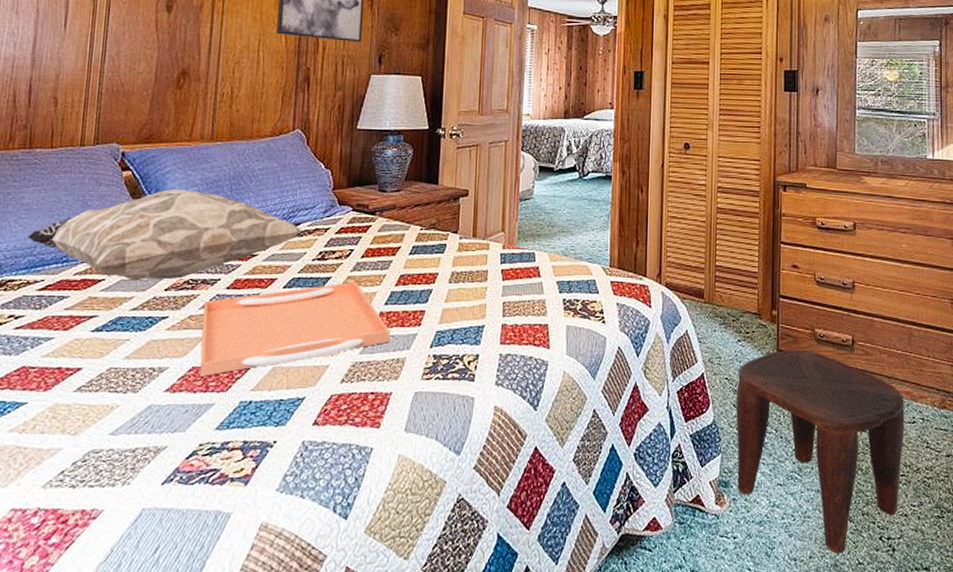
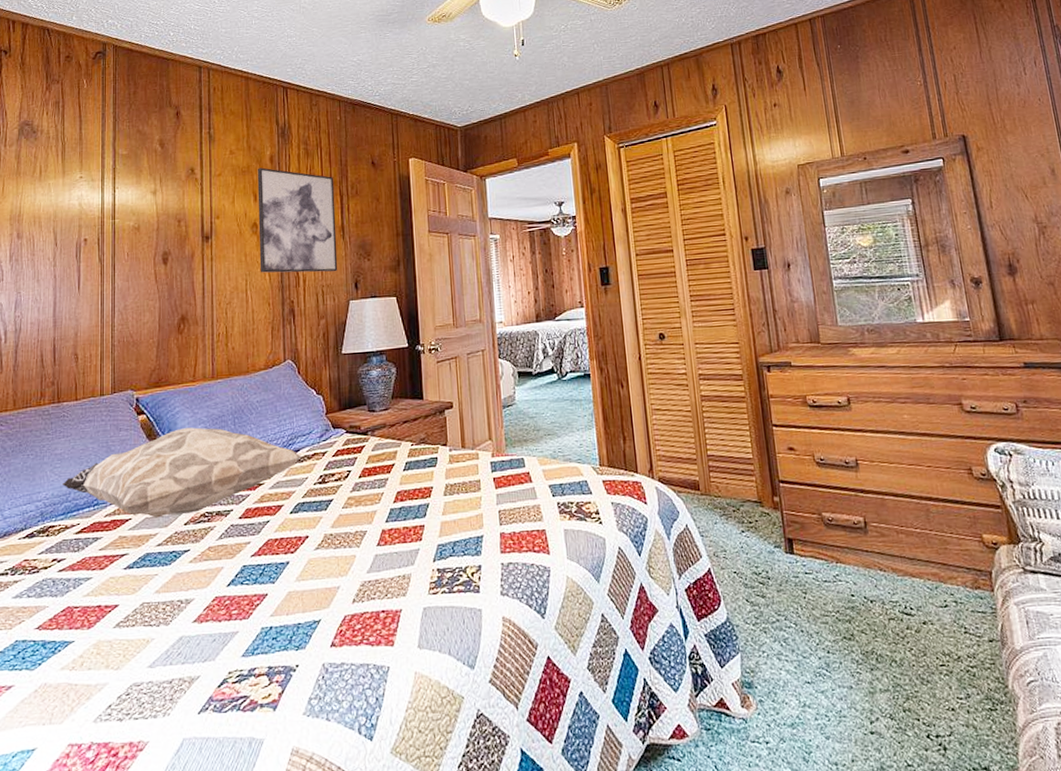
serving tray: present [199,282,390,377] -> none [220,502,394,606]
stool: present [736,349,905,554] -> none [746,535,943,756]

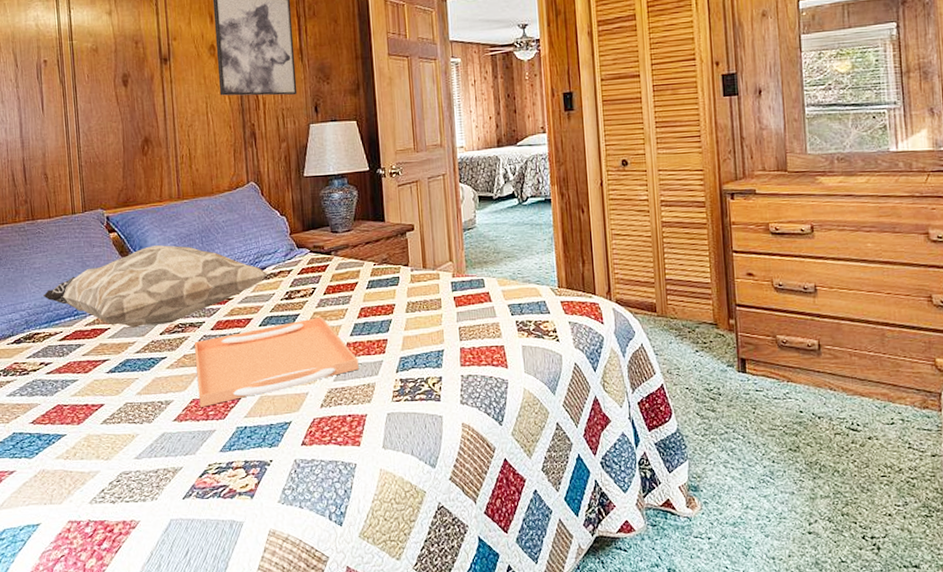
serving tray: none [220,502,394,606] -> present [194,317,359,407]

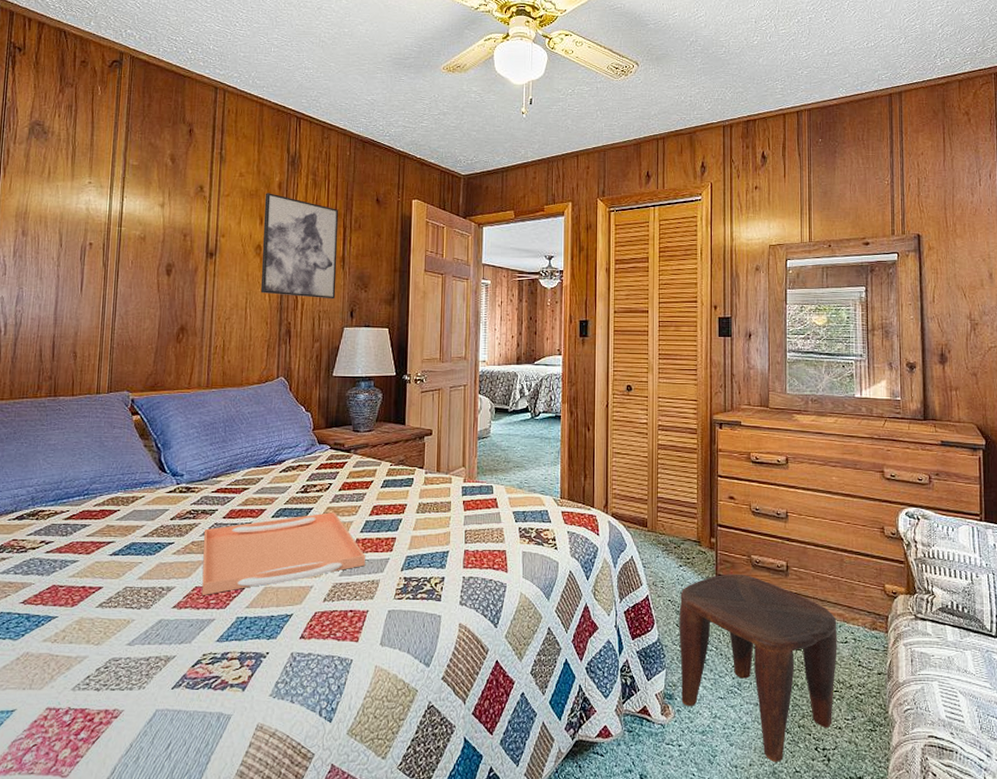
decorative pillow: present [42,245,269,328] -> none [53,431,288,511]
stool: none [698,356,883,553] -> present [679,573,837,762]

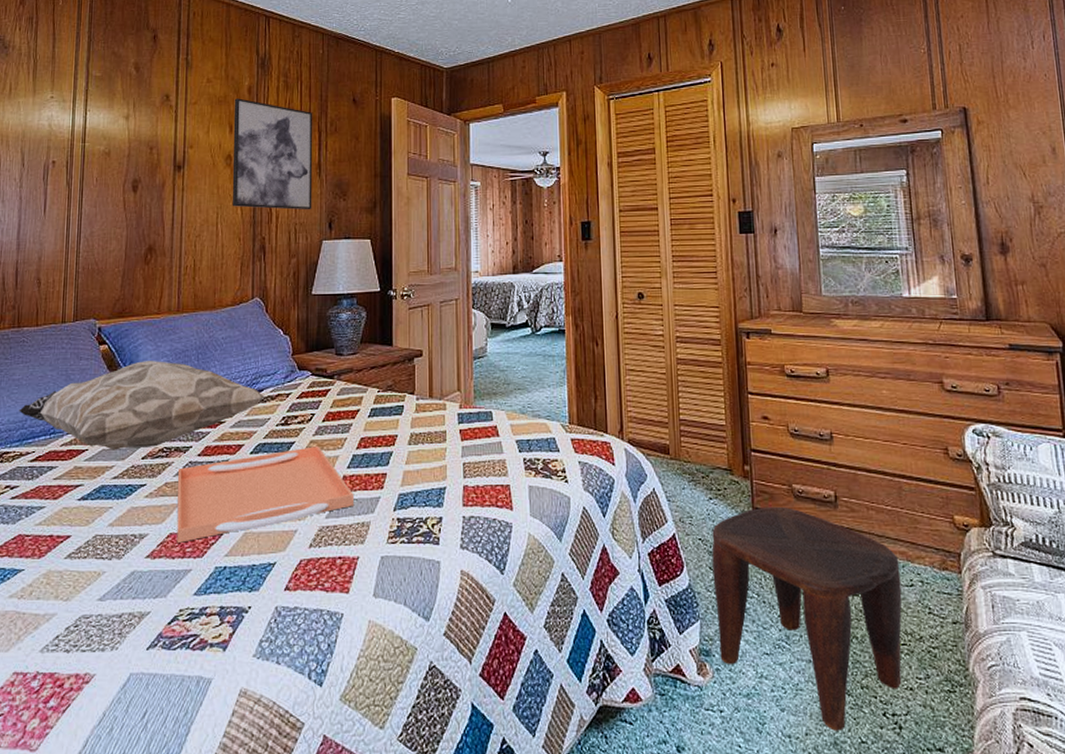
decorative pillow: none [53,431,288,511] -> present [18,361,266,450]

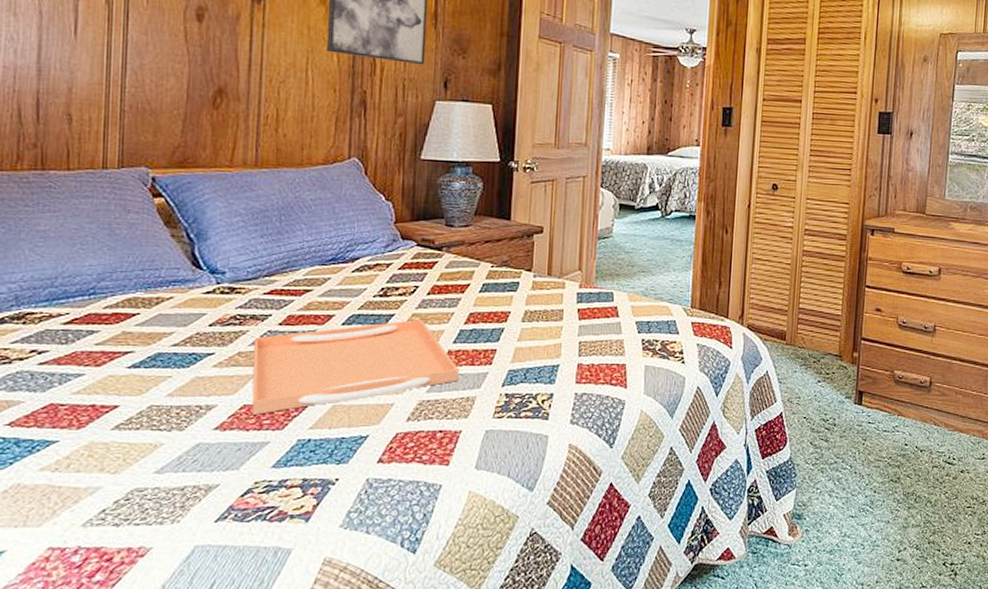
decorative pillow: present [18,361,266,450] -> none [45,219,363,316]
stool: present [711,506,902,731] -> none [810,389,976,578]

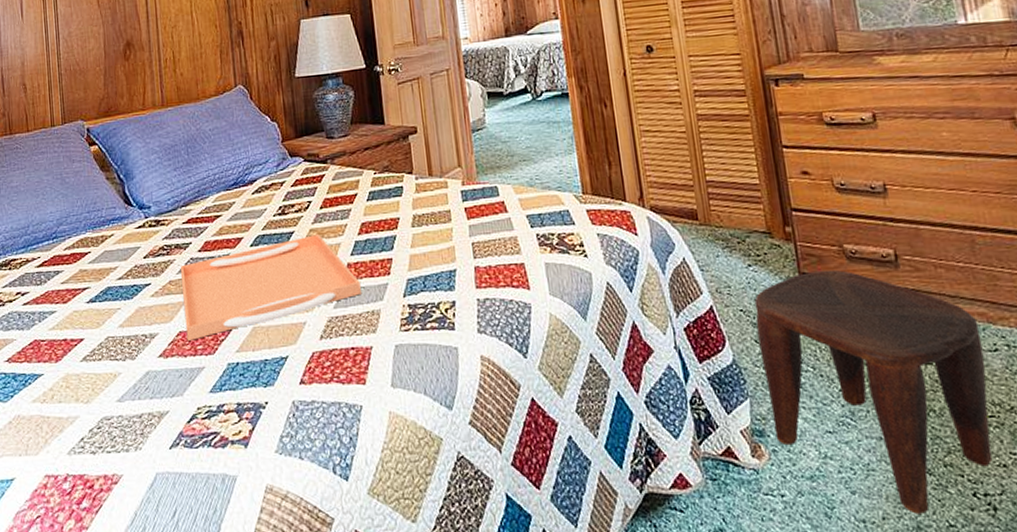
stool: none [810,389,976,578] -> present [754,270,993,514]

